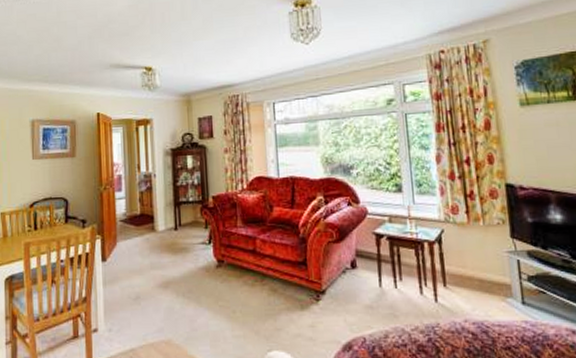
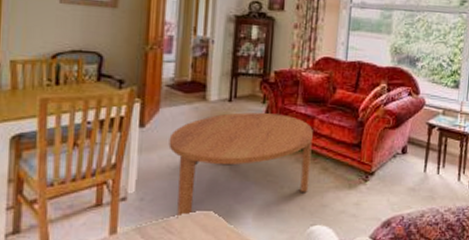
coffee table: none [127,237,260,347] -> present [168,112,313,218]

